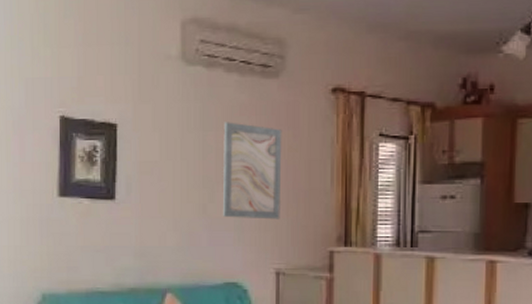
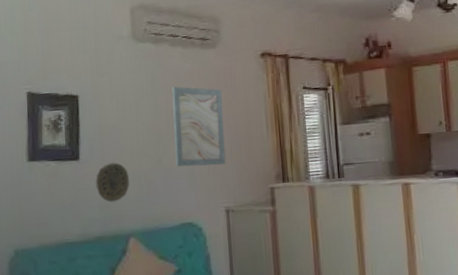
decorative plate: none [132,206,169,251] -> present [95,162,129,203]

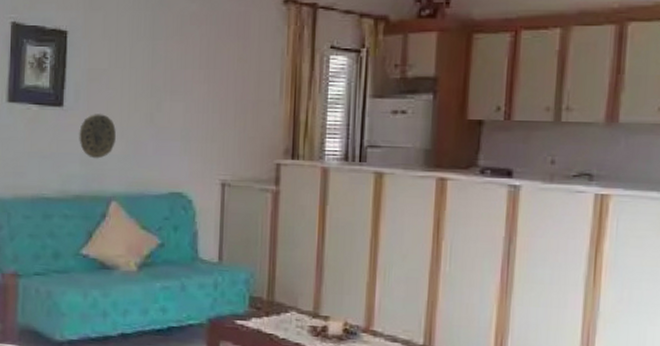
wall art: present [171,86,226,167] -> none [169,31,232,130]

